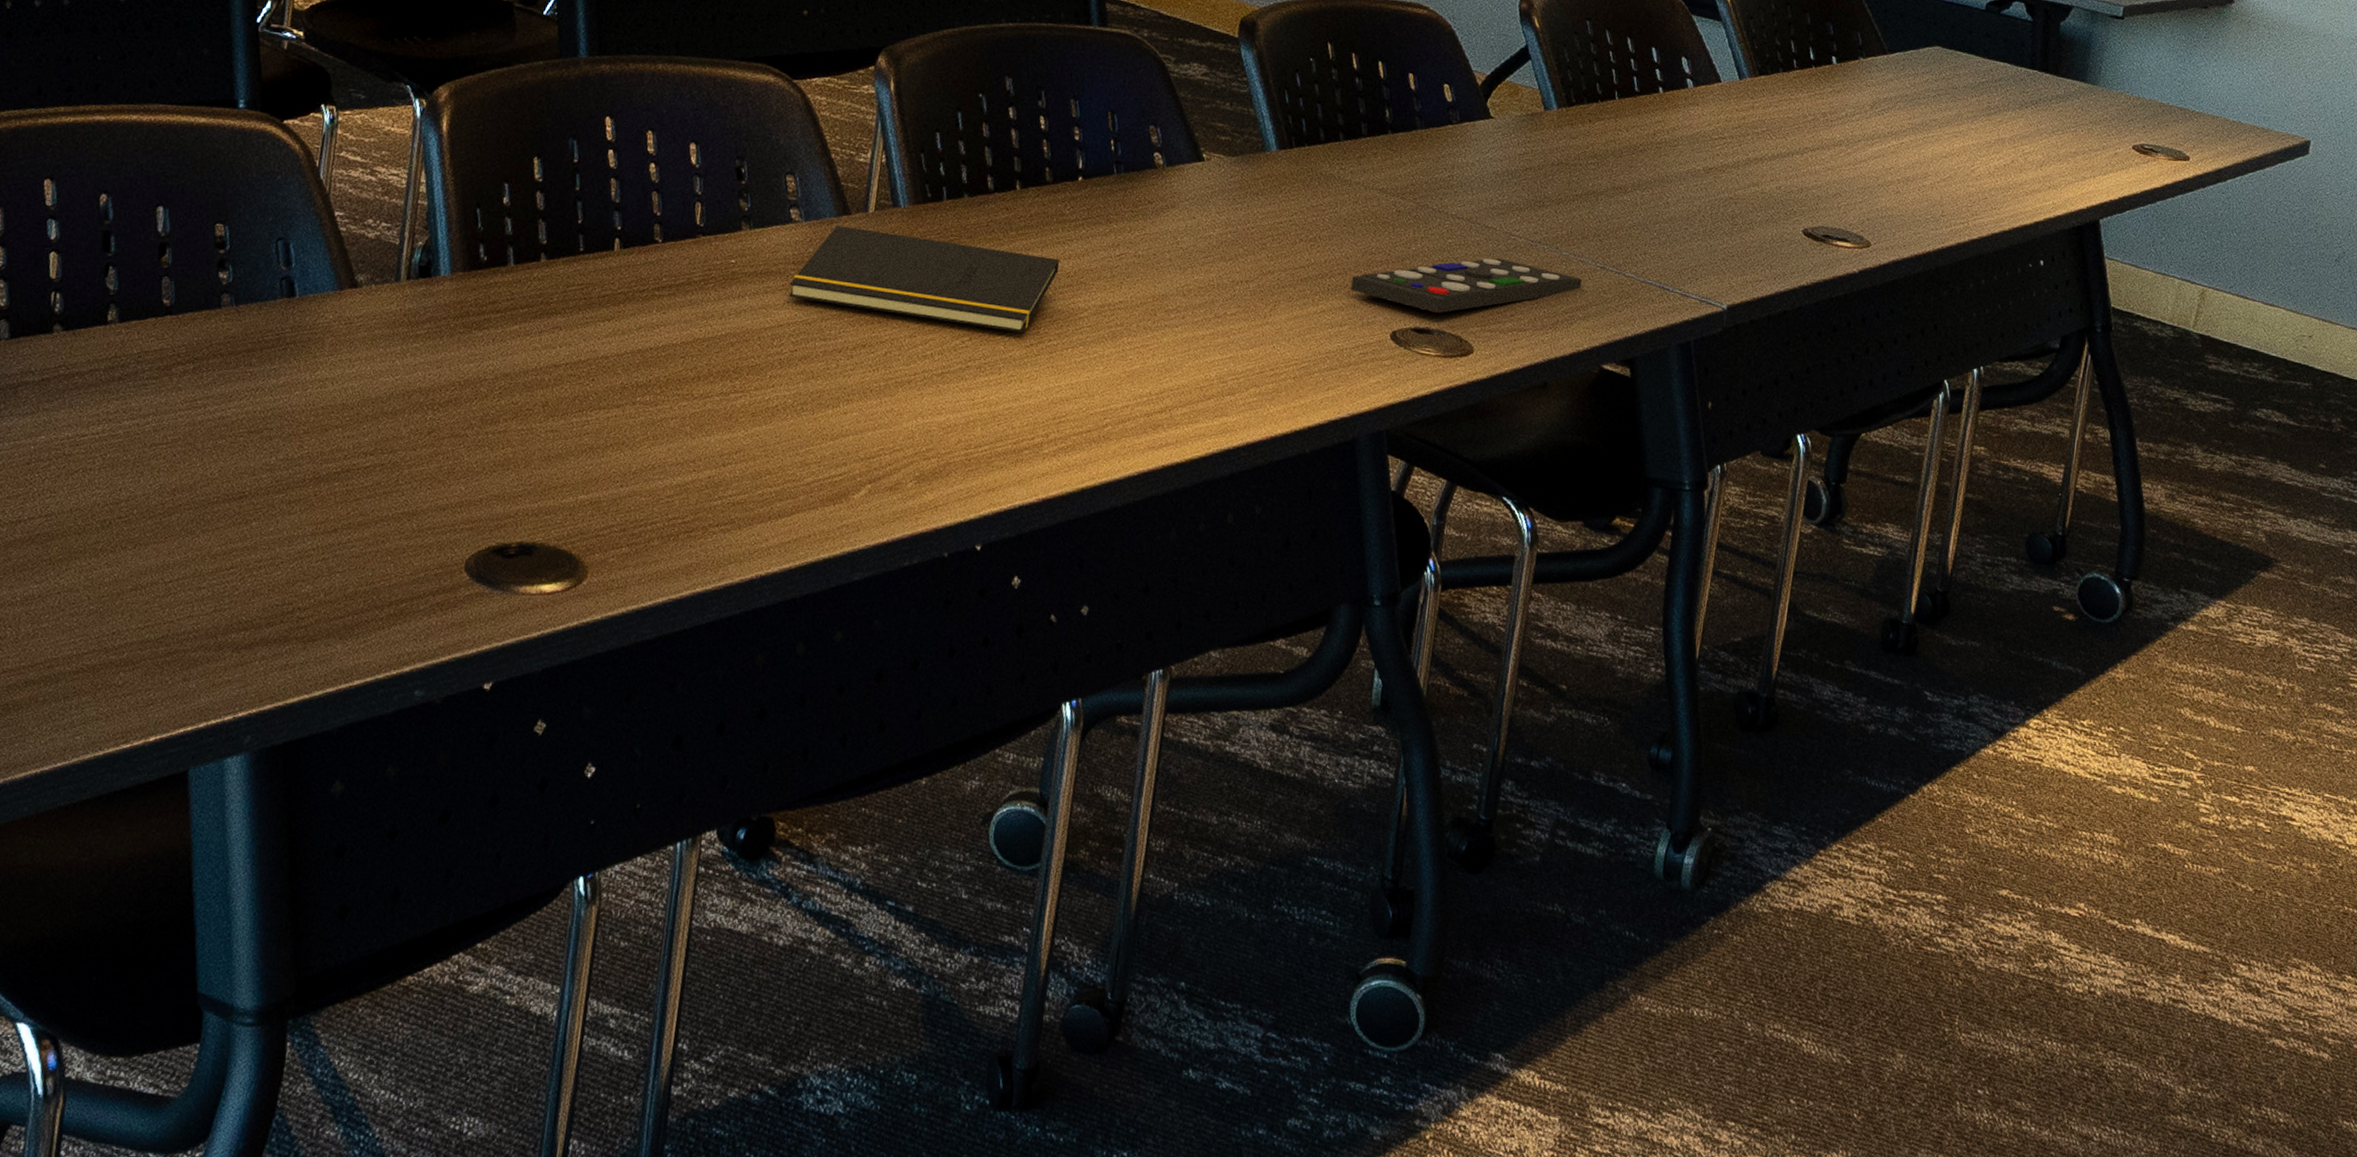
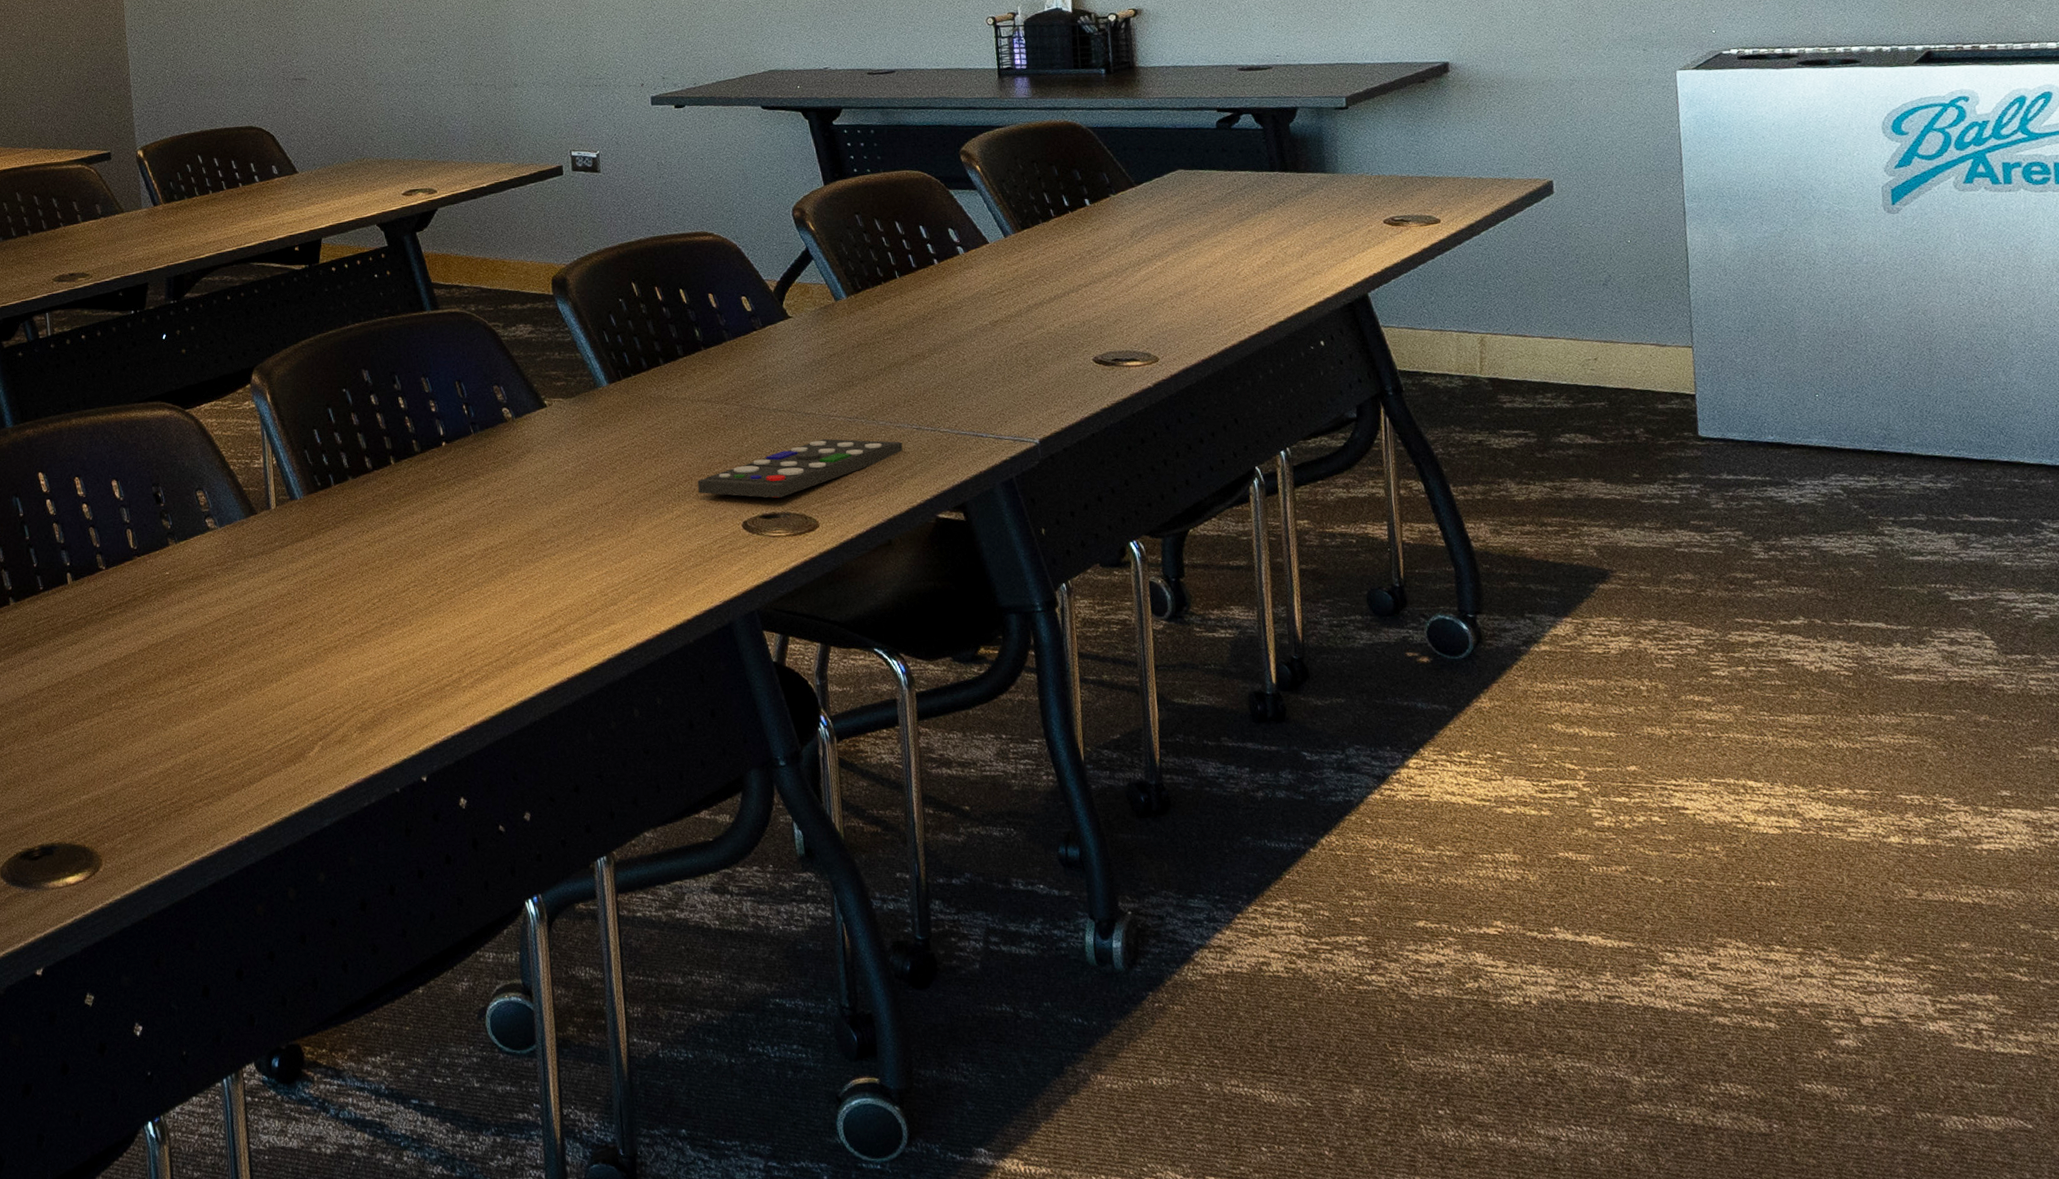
notepad: present [789,225,1060,333] -> none [218,516,443,595]

